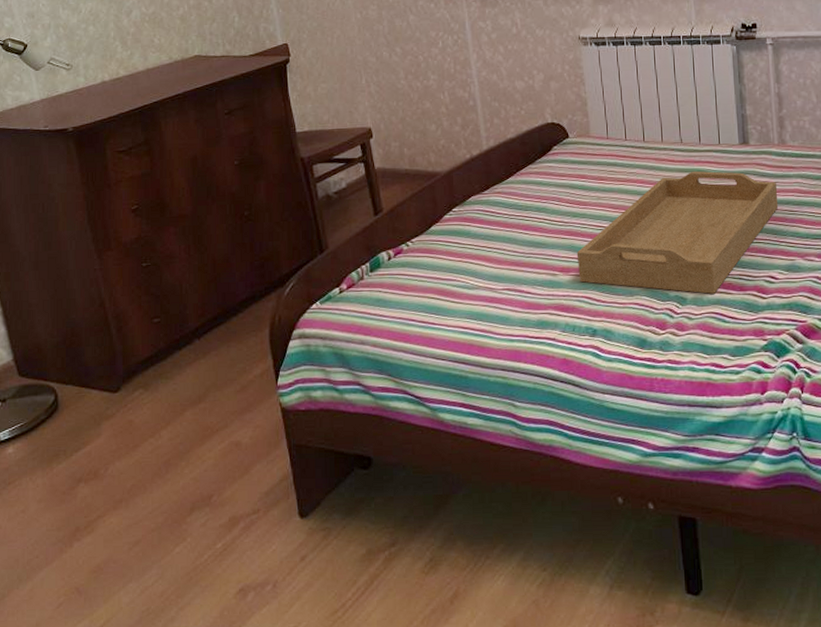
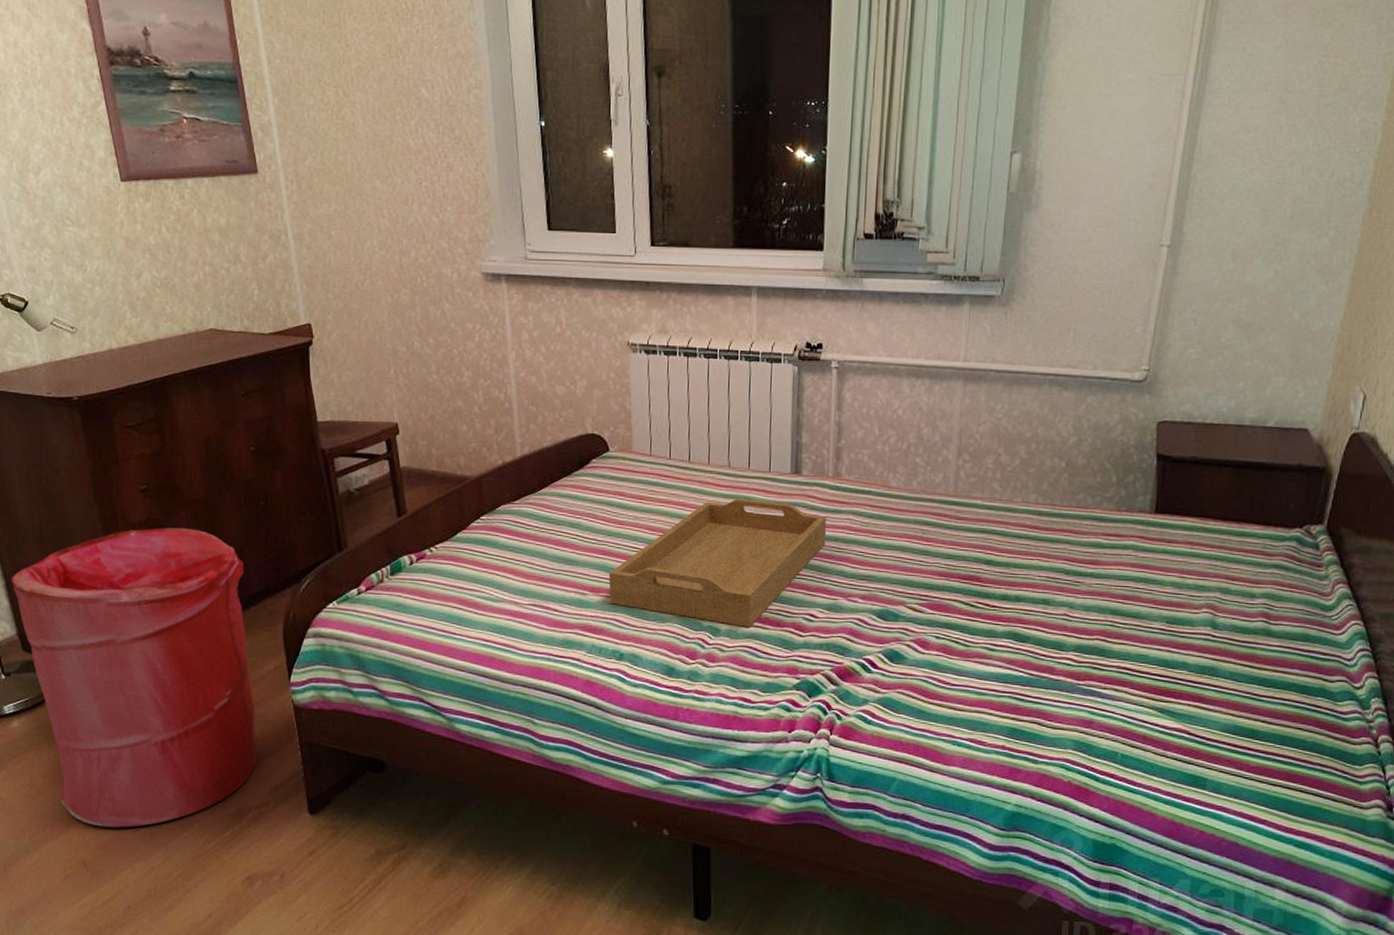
laundry hamper: none [9,243,247,549] -> present [12,527,257,828]

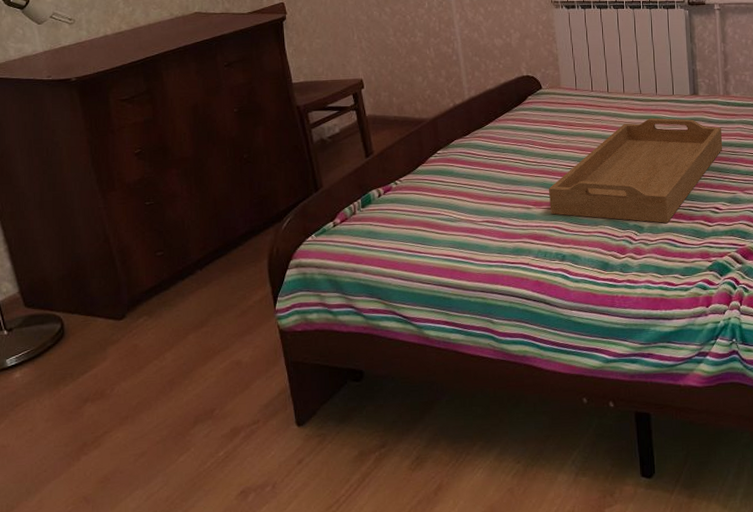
laundry hamper: present [12,527,257,828] -> none [14,183,248,462]

